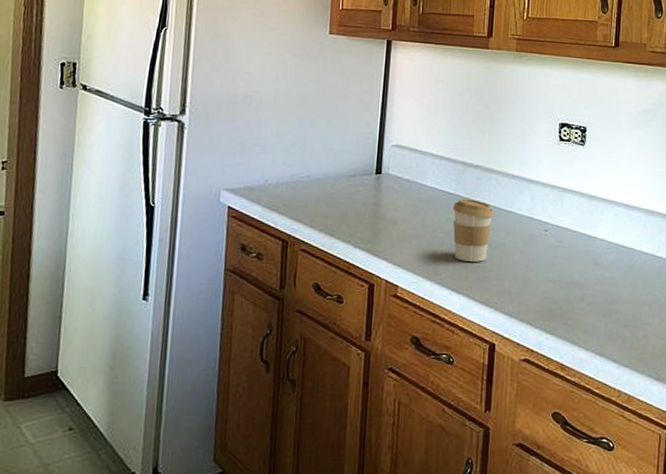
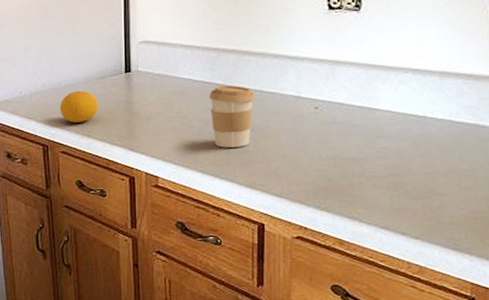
fruit: none [305,186,346,220] -> present [59,90,99,123]

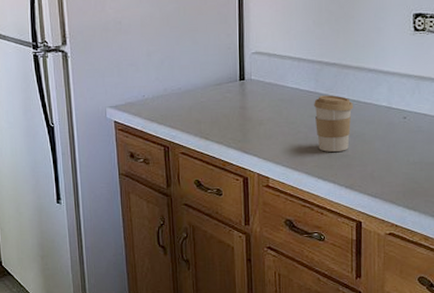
fruit: present [59,90,99,123] -> none [180,95,215,126]

